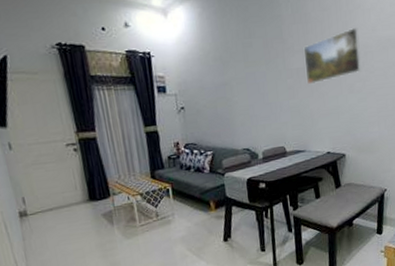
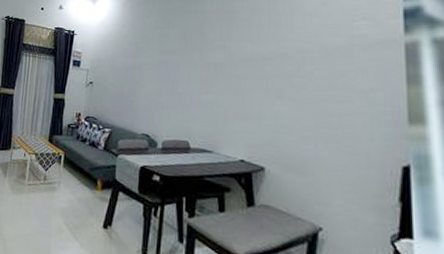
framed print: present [303,27,361,85] -> none [224,29,297,82]

